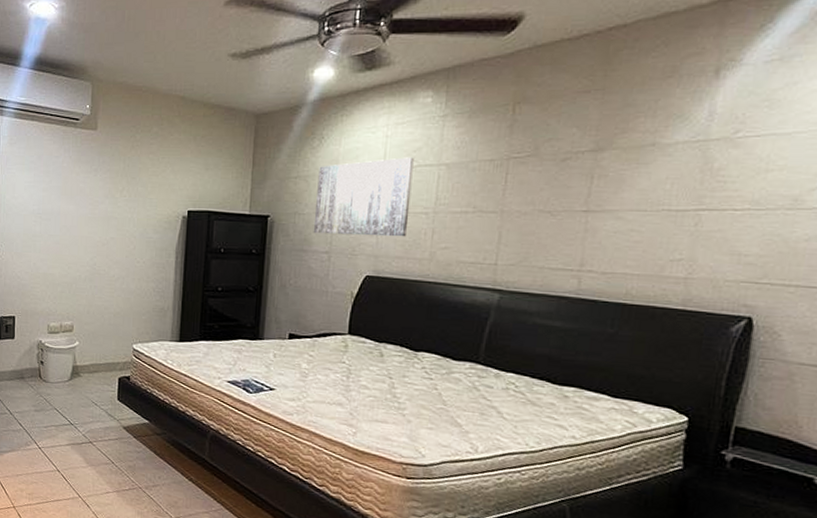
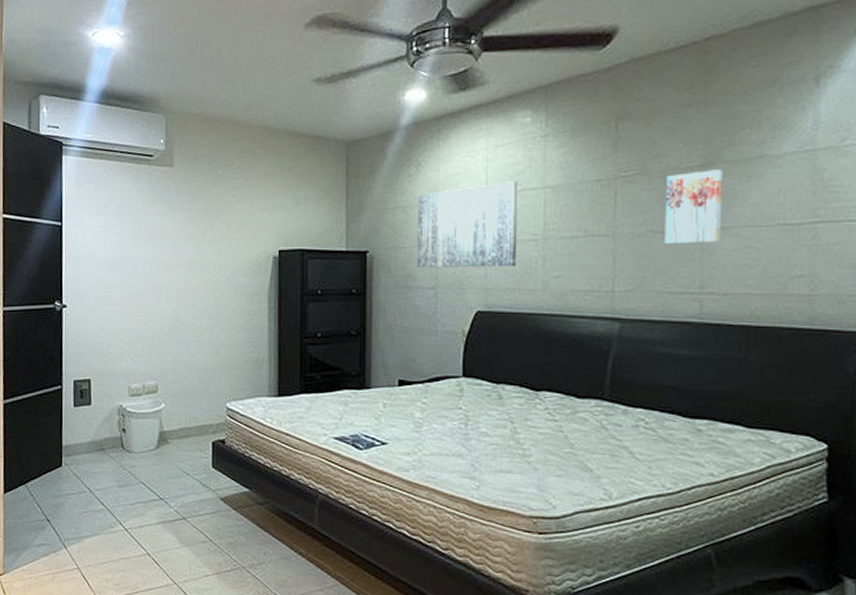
wall art: none [550,155,613,225] -> present [664,169,723,245]

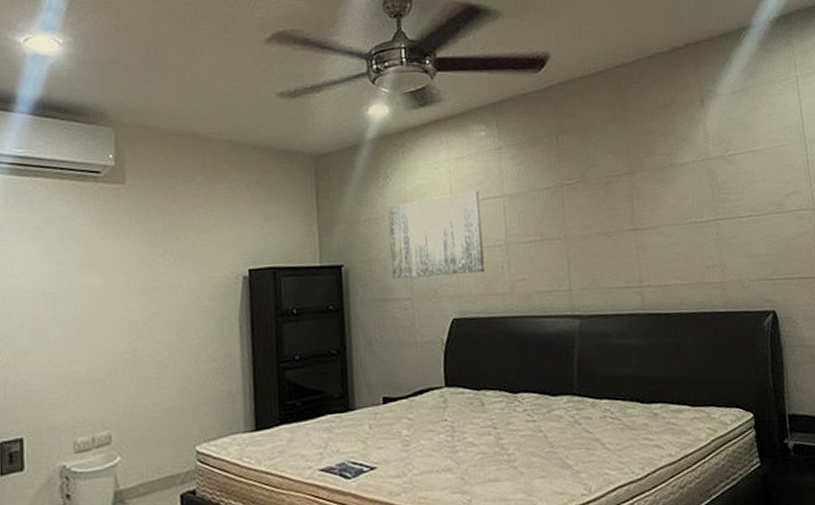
wall art: present [664,169,723,245] -> none [602,176,650,245]

